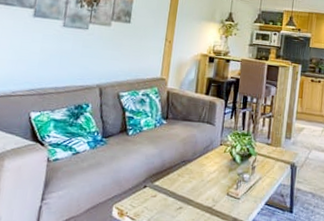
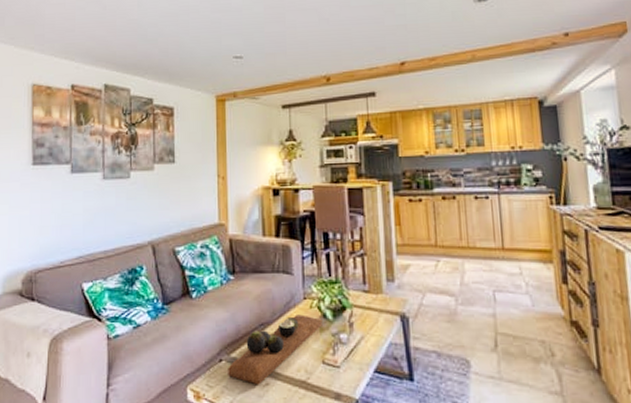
decorative tray: none [149,156,232,208] -> present [228,314,322,385]

